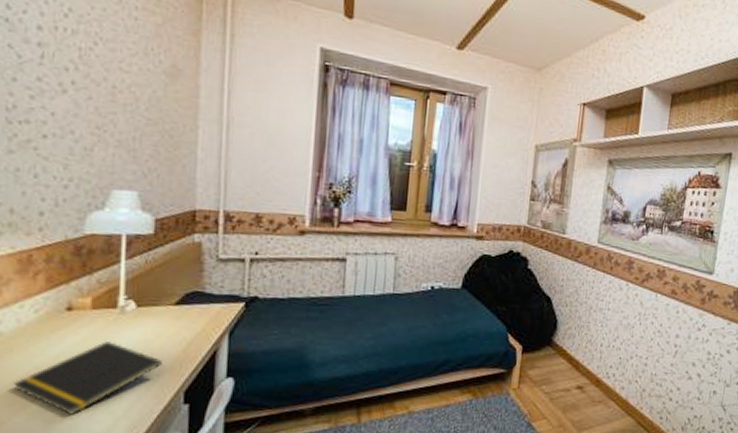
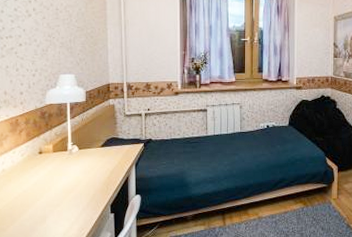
notepad: present [12,341,162,415] -> none [12,173,96,221]

